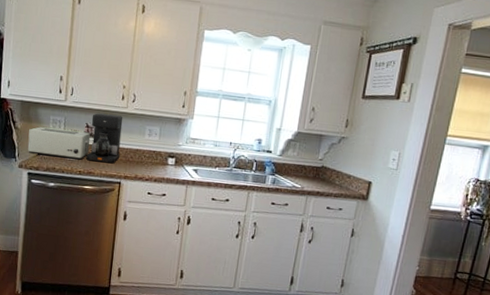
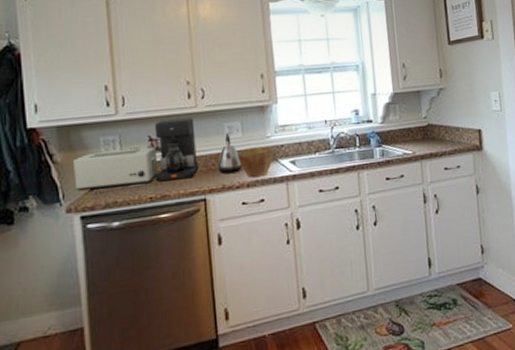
kettle: none [134,135,154,168] -> present [217,133,242,174]
bowl: none [151,150,182,176] -> present [236,146,274,178]

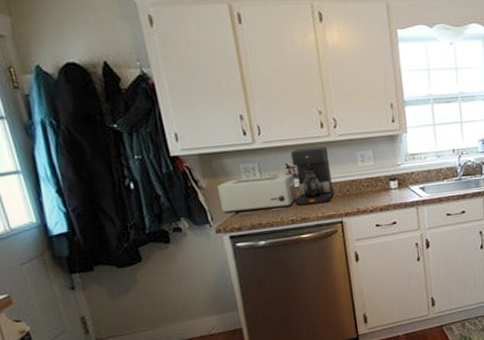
kettle: present [217,133,242,174] -> none [352,161,375,199]
bowl: present [236,146,274,178] -> none [369,174,405,203]

